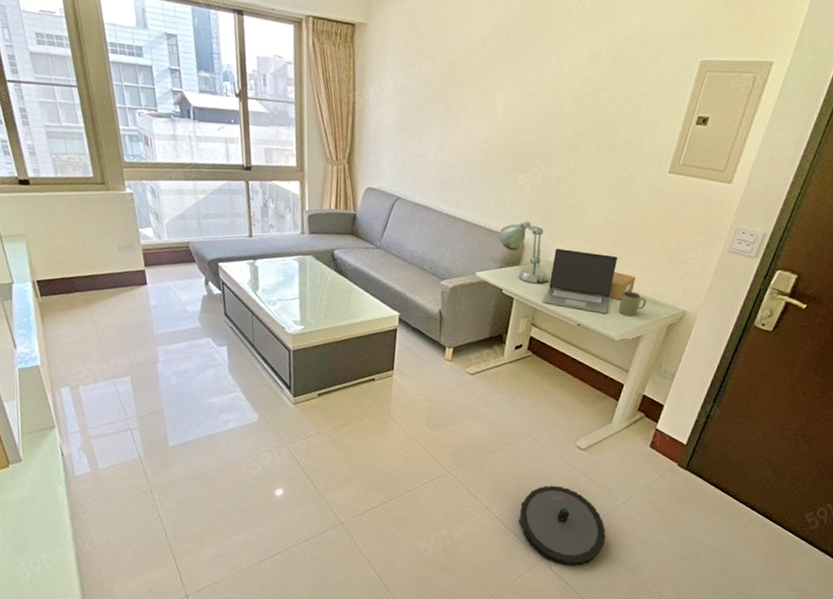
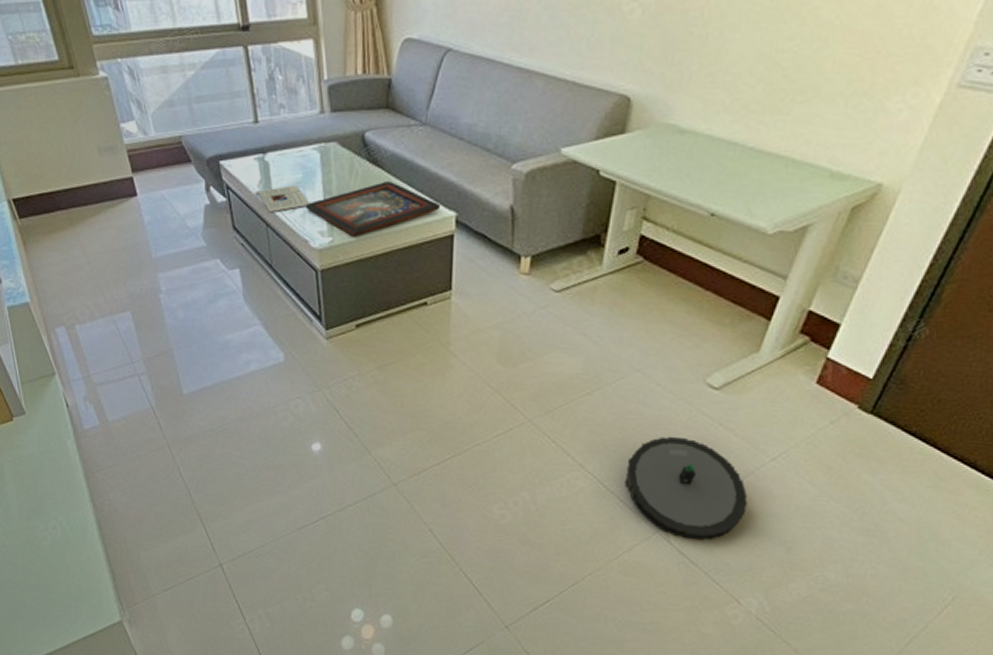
magazine: none [245,285,287,305] -> present [255,185,308,213]
decorative tray: none [284,286,388,327] -> present [305,180,441,237]
desk lamp: present [498,221,549,284] -> none [593,68,668,159]
laptop: present [542,248,618,313] -> none [658,104,776,195]
box: present [608,272,636,300] -> none [758,132,804,175]
mug: present [618,291,647,316] -> none [774,159,820,197]

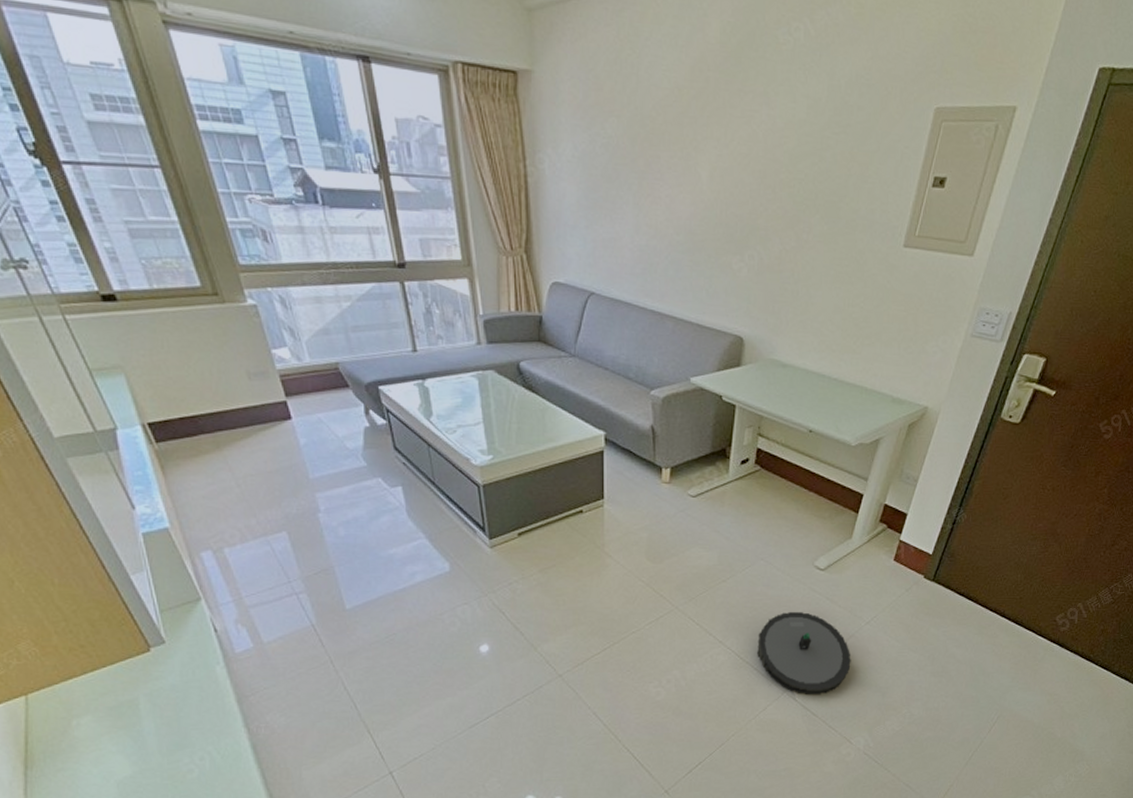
magazine: present [255,185,308,213] -> none [416,408,468,434]
decorative tray: present [305,180,441,237] -> none [465,404,591,455]

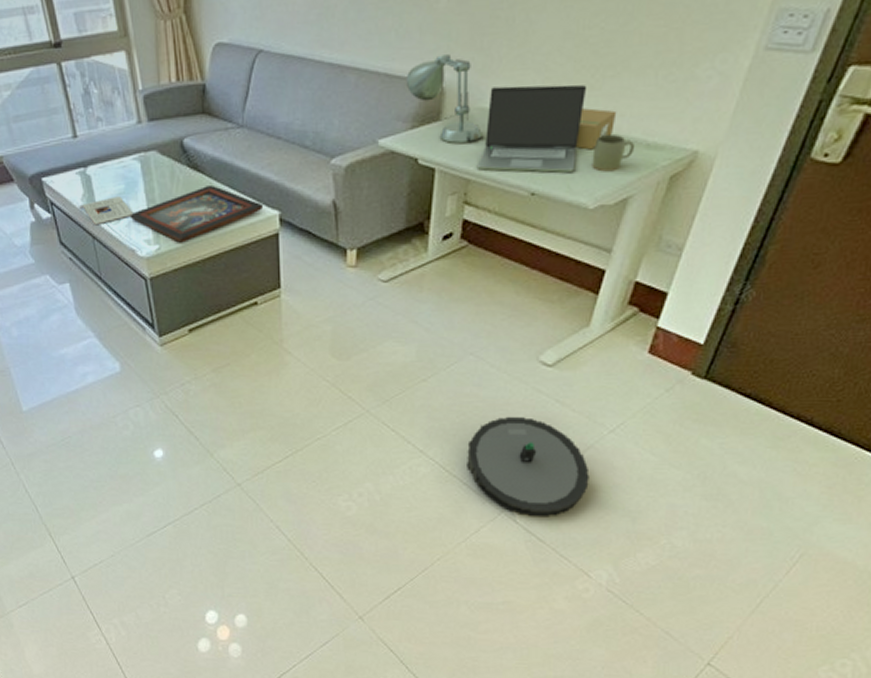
magazine: none [416,408,468,434] -> present [79,196,133,226]
decorative tray: none [465,404,591,455] -> present [129,184,264,243]
desk lamp: none [713,314,774,387] -> present [405,54,484,144]
laptop: none [768,344,851,416] -> present [476,84,587,173]
box: none [841,367,872,400] -> present [575,108,617,150]
mug: none [854,388,885,417] -> present [592,133,636,171]

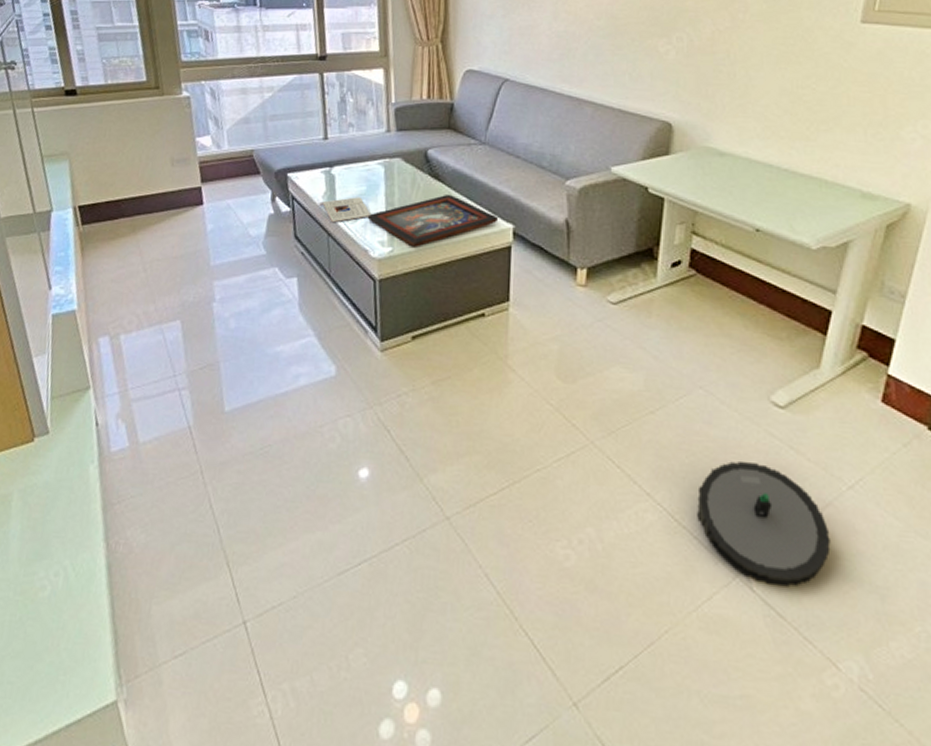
desk lamp: present [405,54,484,144] -> none [637,98,710,178]
laptop: present [476,84,587,173] -> none [703,130,804,213]
box: present [575,108,617,150] -> none [795,156,832,194]
mug: present [592,133,636,171] -> none [812,180,852,214]

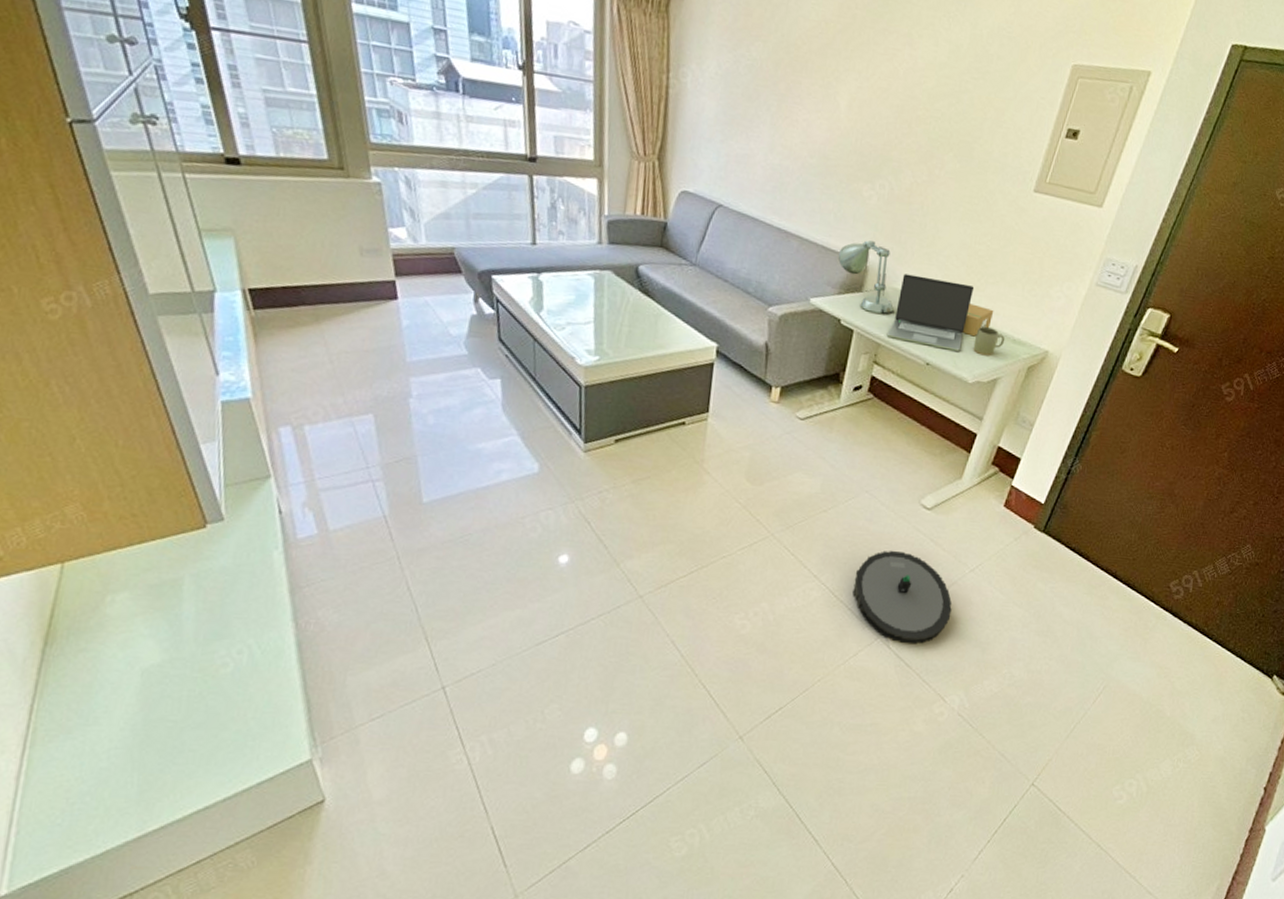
magazine: present [319,197,370,223] -> none [525,305,578,329]
decorative tray: present [367,194,499,247] -> none [575,309,704,358]
desk lamp: none [637,98,710,178] -> present [838,240,895,315]
laptop: none [703,130,804,213] -> present [886,273,975,351]
box: none [795,156,832,194] -> present [962,303,994,337]
mug: none [812,180,852,214] -> present [973,326,1006,355]

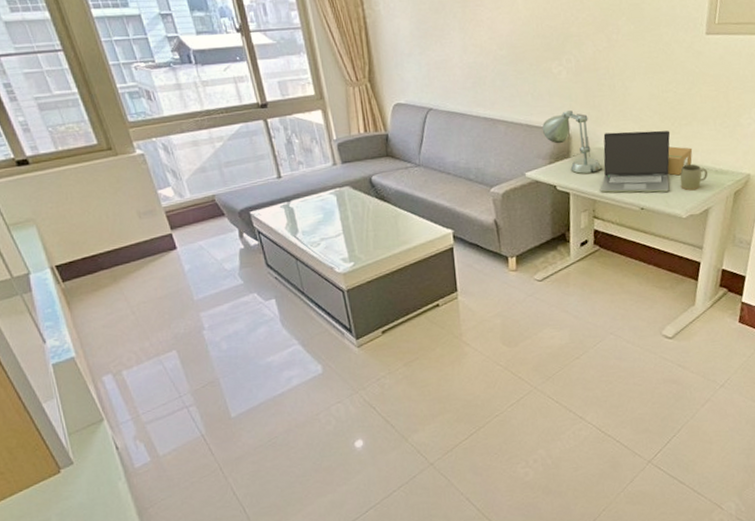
robot vacuum: present [852,550,953,645] -> none [616,381,712,464]

